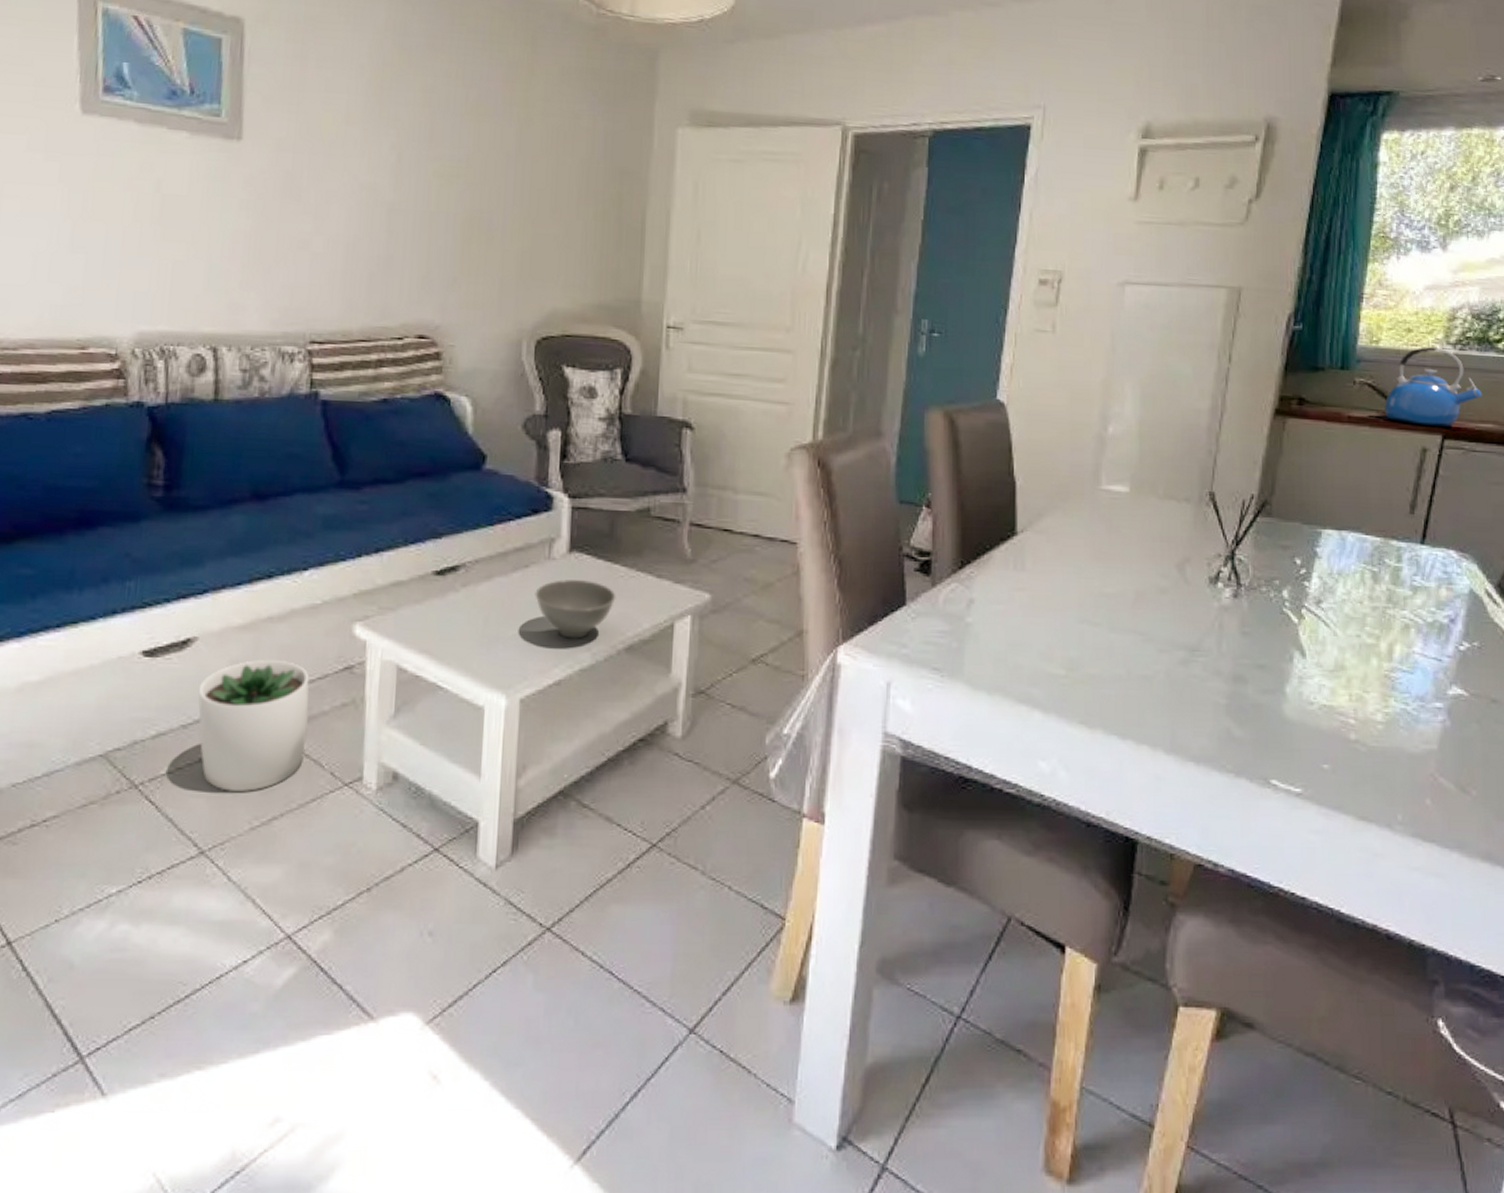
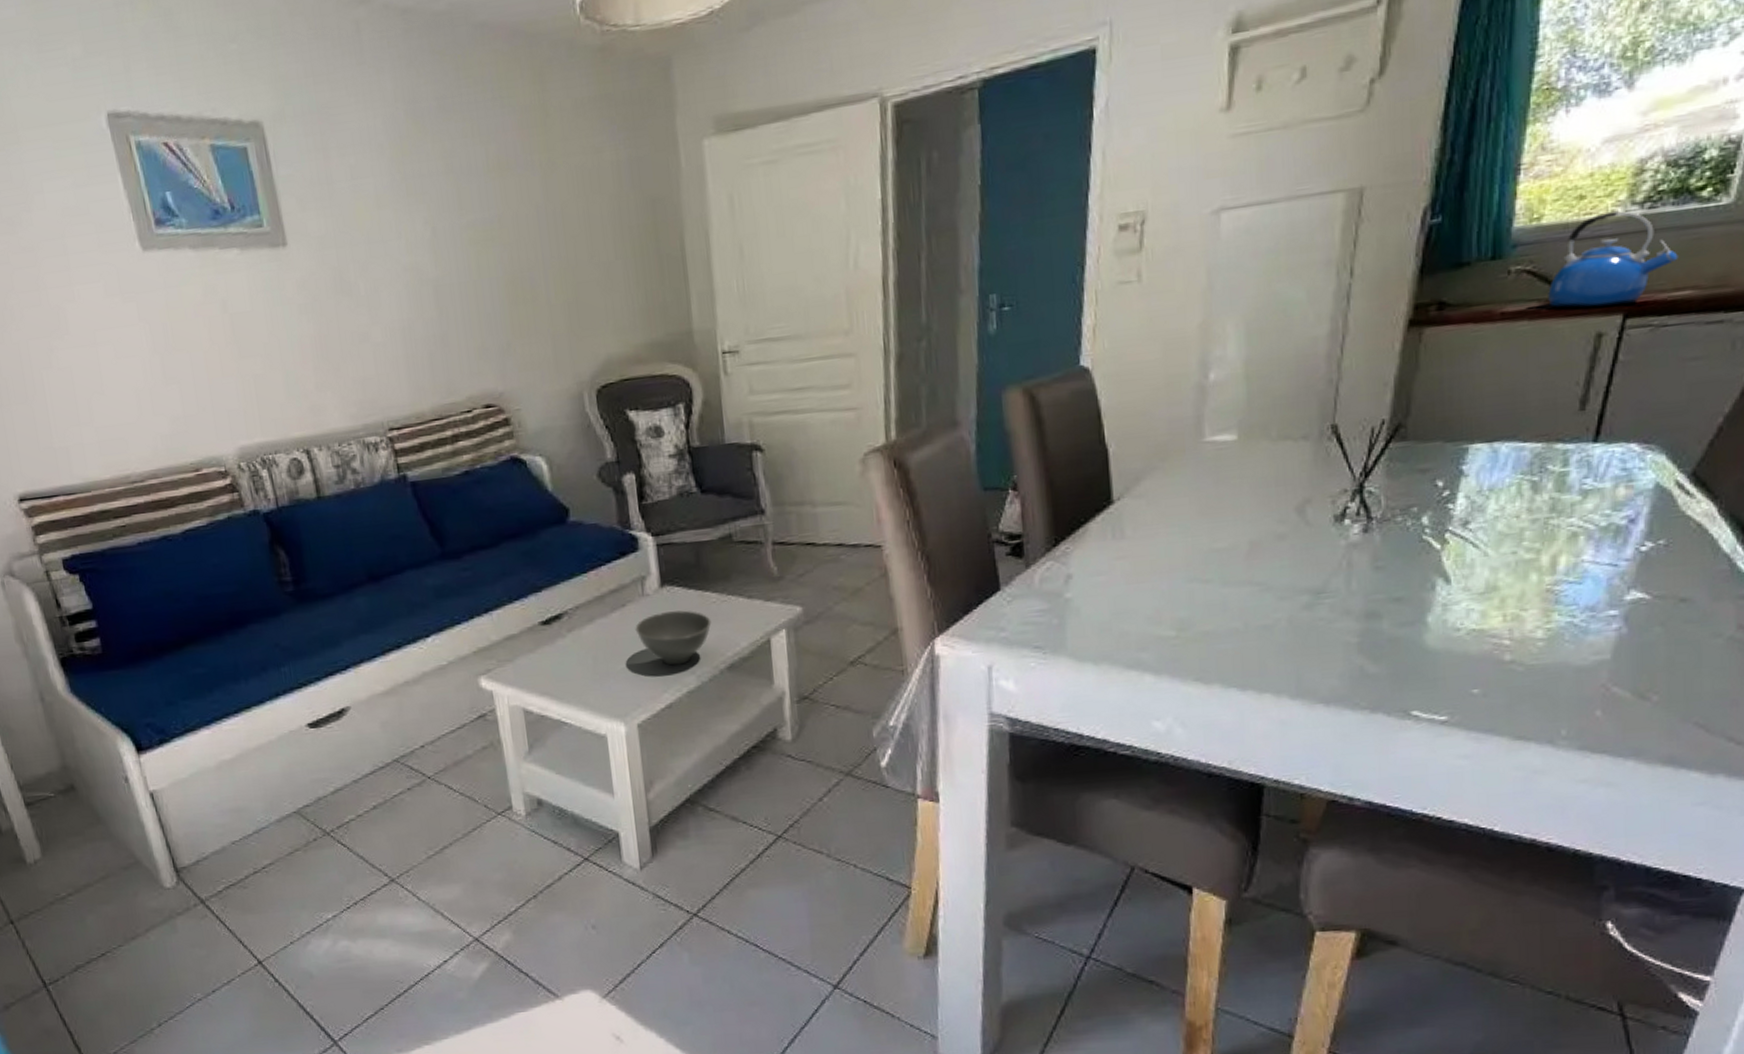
planter: present [198,659,310,791] -> none [360,717,460,830]

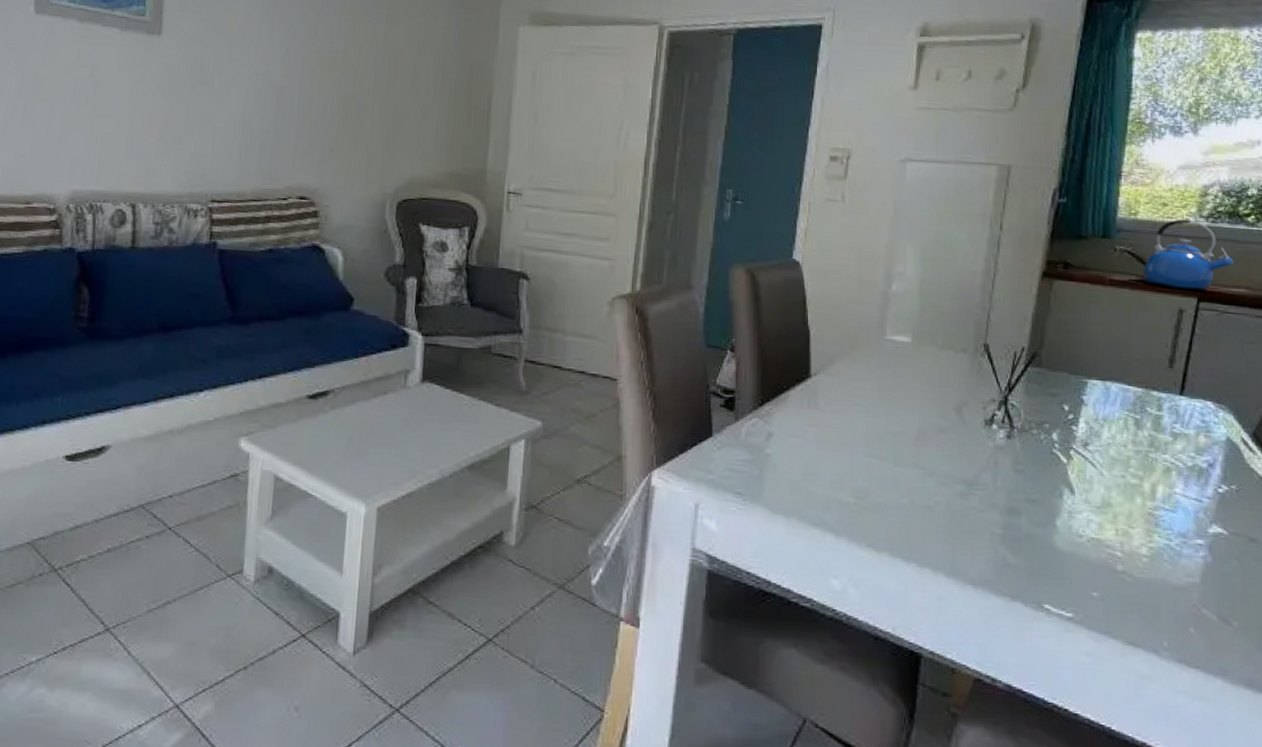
bowl: present [635,610,712,666] -> none [392,405,461,457]

